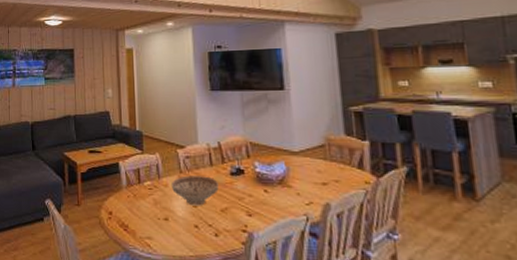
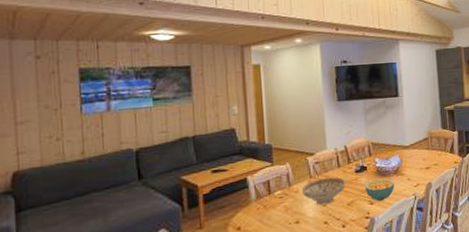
cereal bowl: none [241,186,280,214] -> present [364,178,395,201]

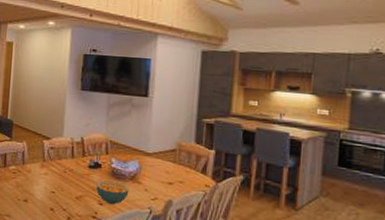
decorative bowl: present [302,177,345,206] -> none [34,164,77,192]

